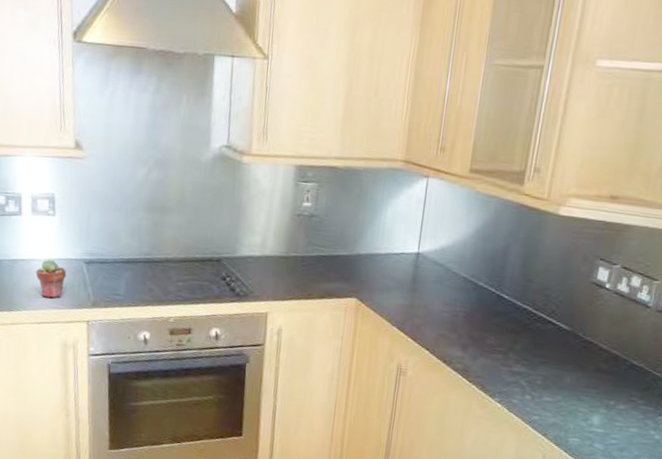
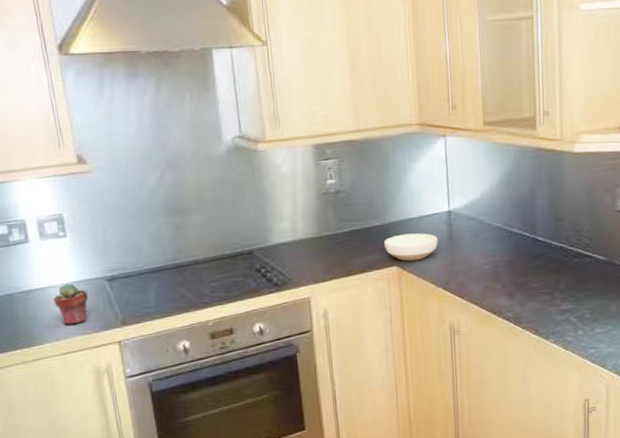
bowl: none [348,267,402,296] -> present [384,233,438,261]

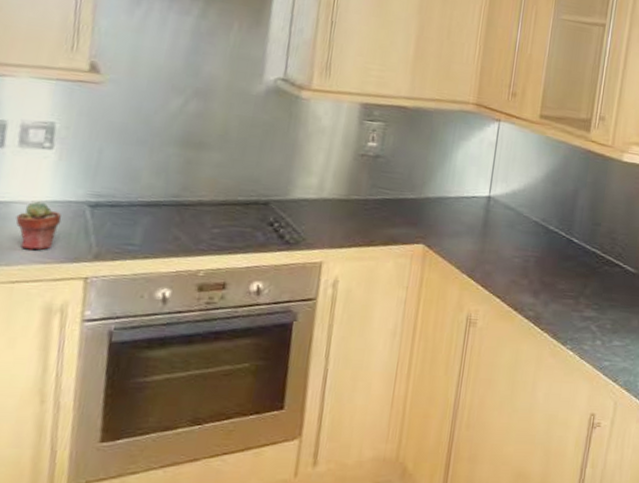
bowl: present [384,233,438,261] -> none [415,211,472,242]

